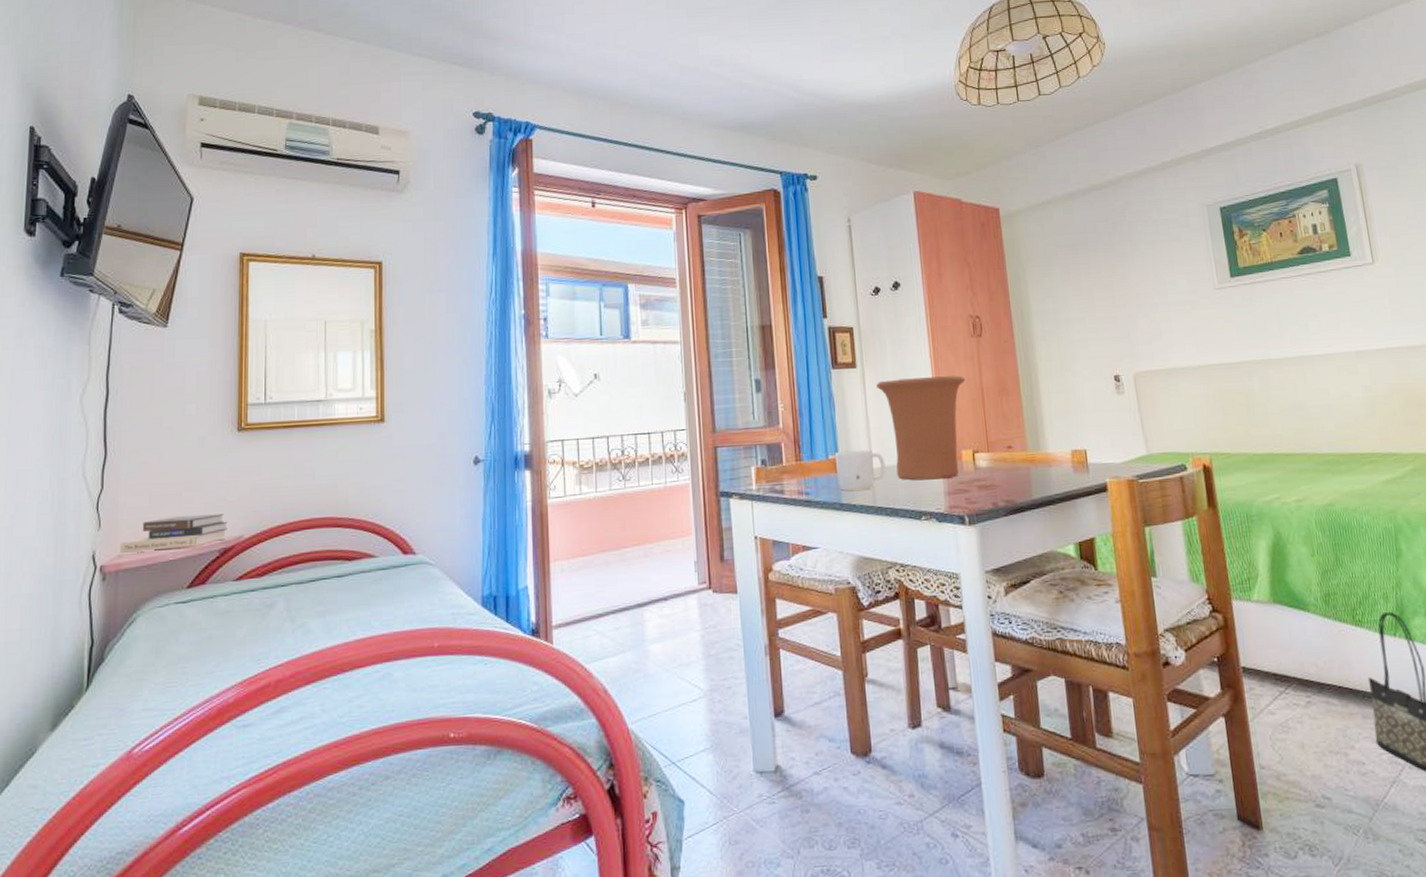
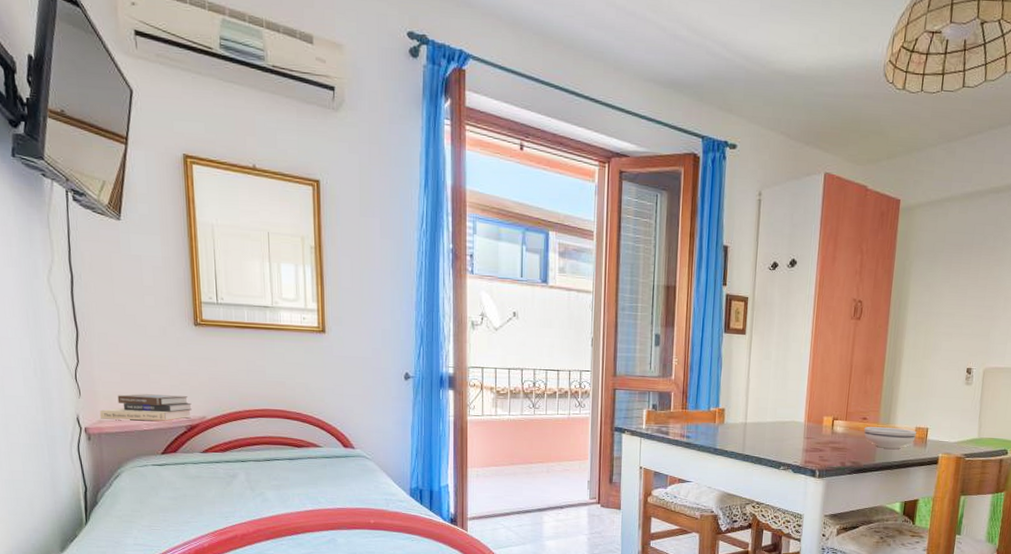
mug: present [834,449,886,492] -> none [715,405,758,440]
vase: present [876,375,966,480] -> none [760,348,839,438]
bowl: none [1011,453,1074,480] -> present [863,426,917,449]

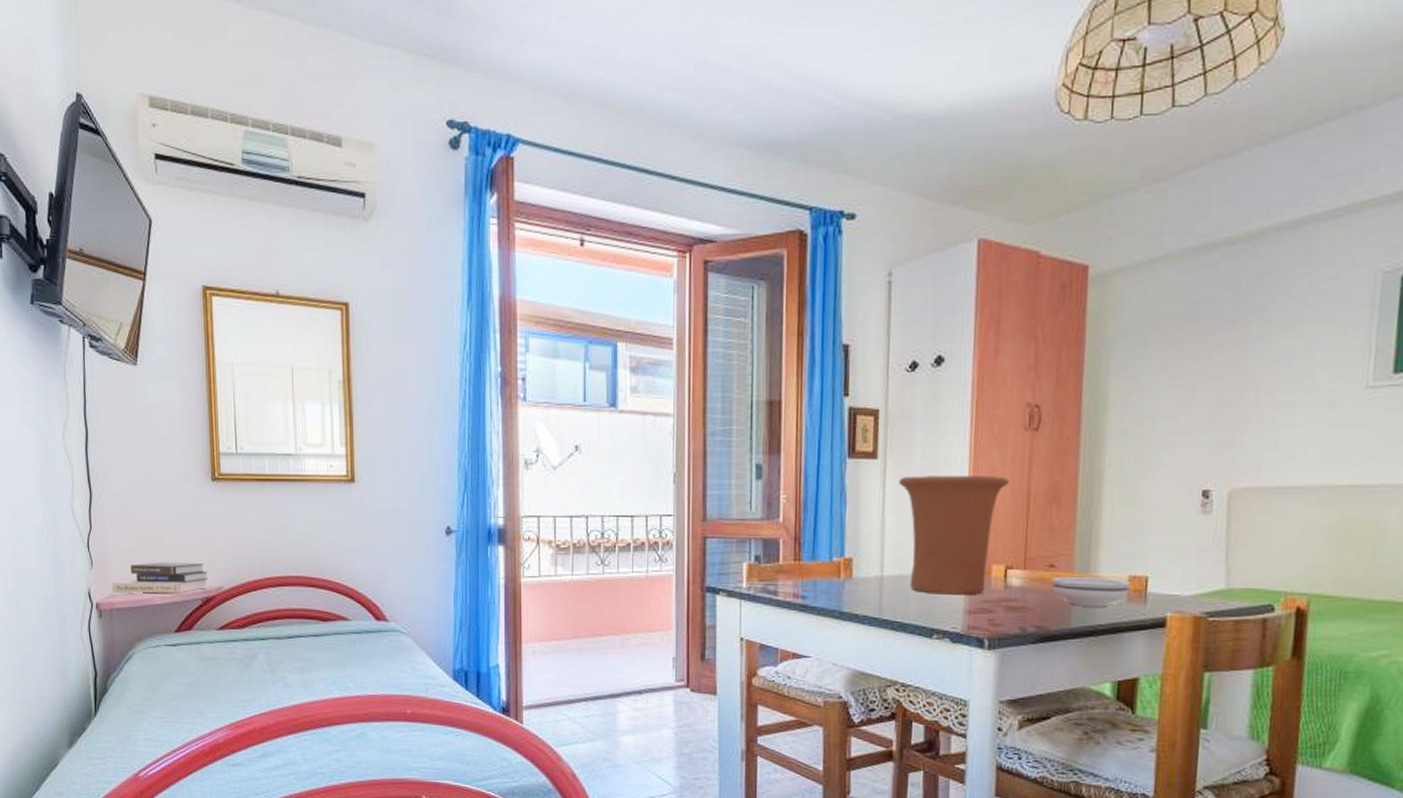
vase: none [760,348,839,438] -> present [899,475,1010,595]

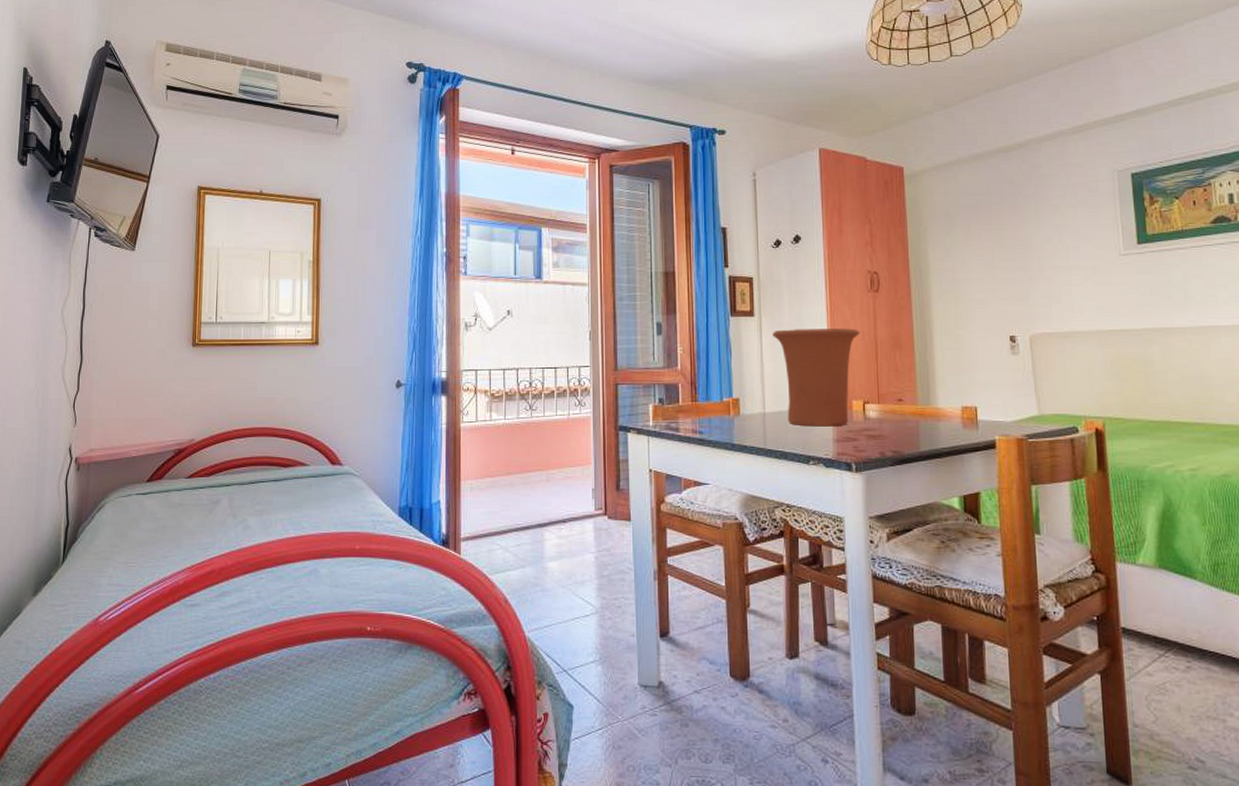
books: present [111,562,208,594] -> none [91,419,182,447]
bowl: present [1051,576,1130,607] -> none [901,408,964,433]

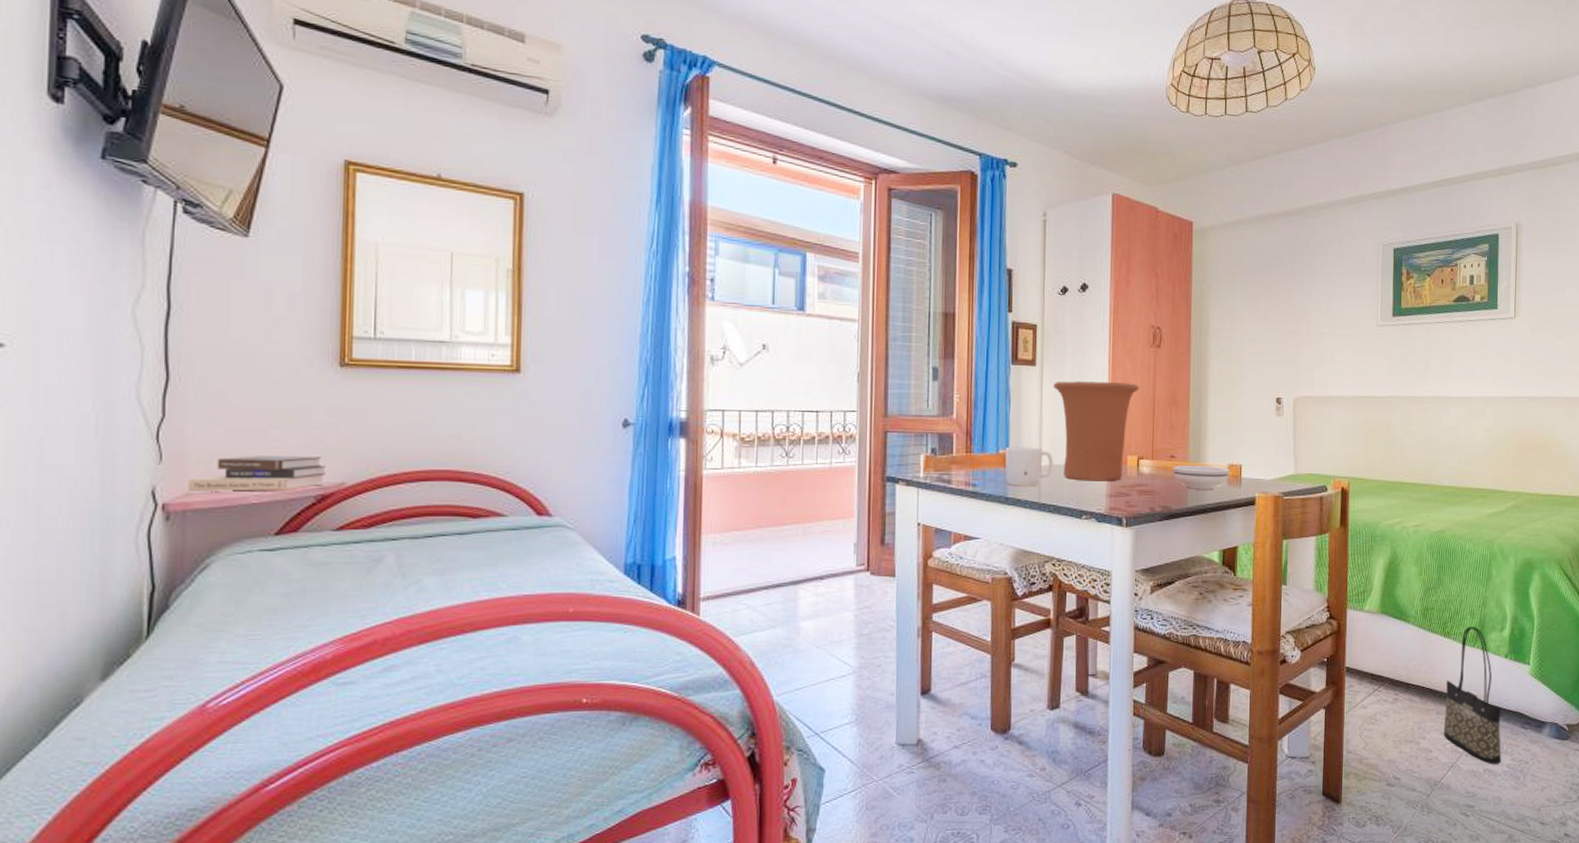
books: none [91,419,182,447] -> present [187,456,326,492]
mug: none [729,394,778,433] -> present [1004,446,1054,487]
bowl: none [901,408,964,433] -> present [1172,465,1229,490]

